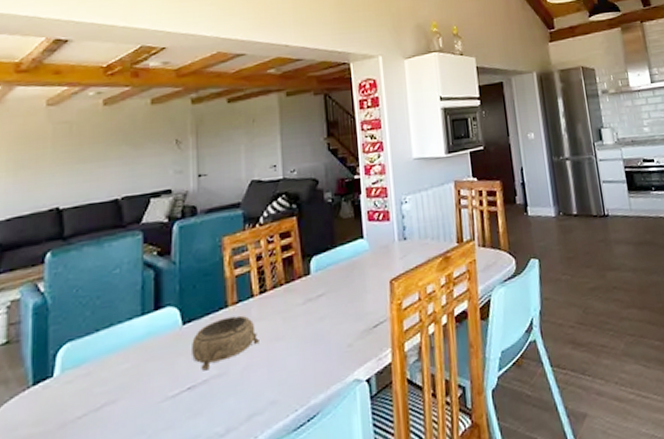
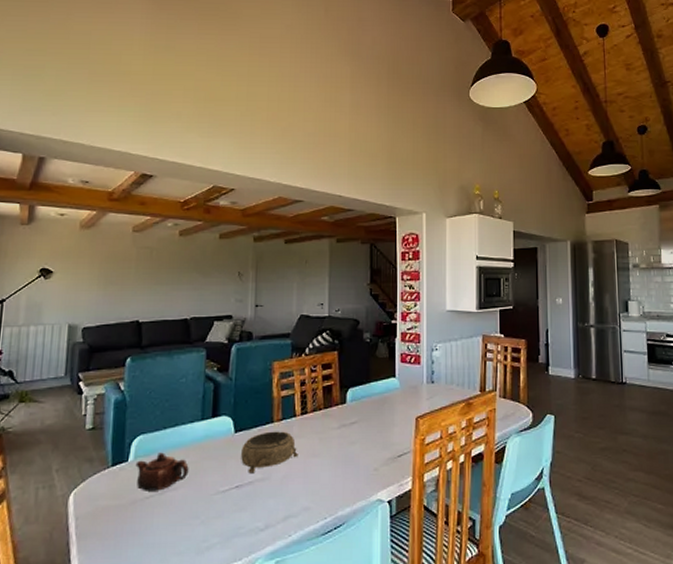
teapot: none [63,360,129,410] -> present [135,452,189,491]

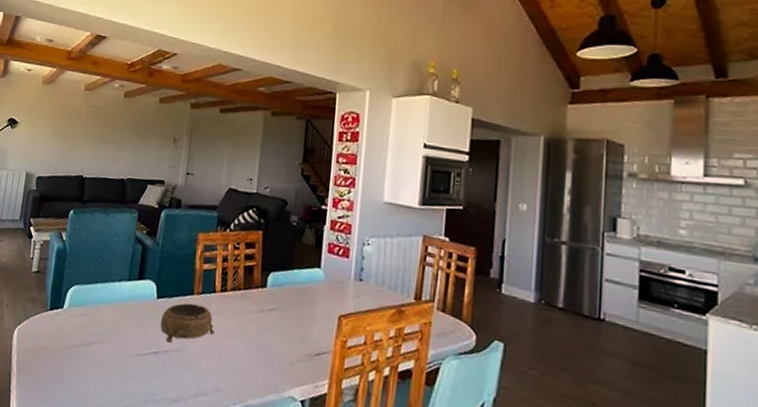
teapot: present [135,452,189,491] -> none [68,305,114,342]

